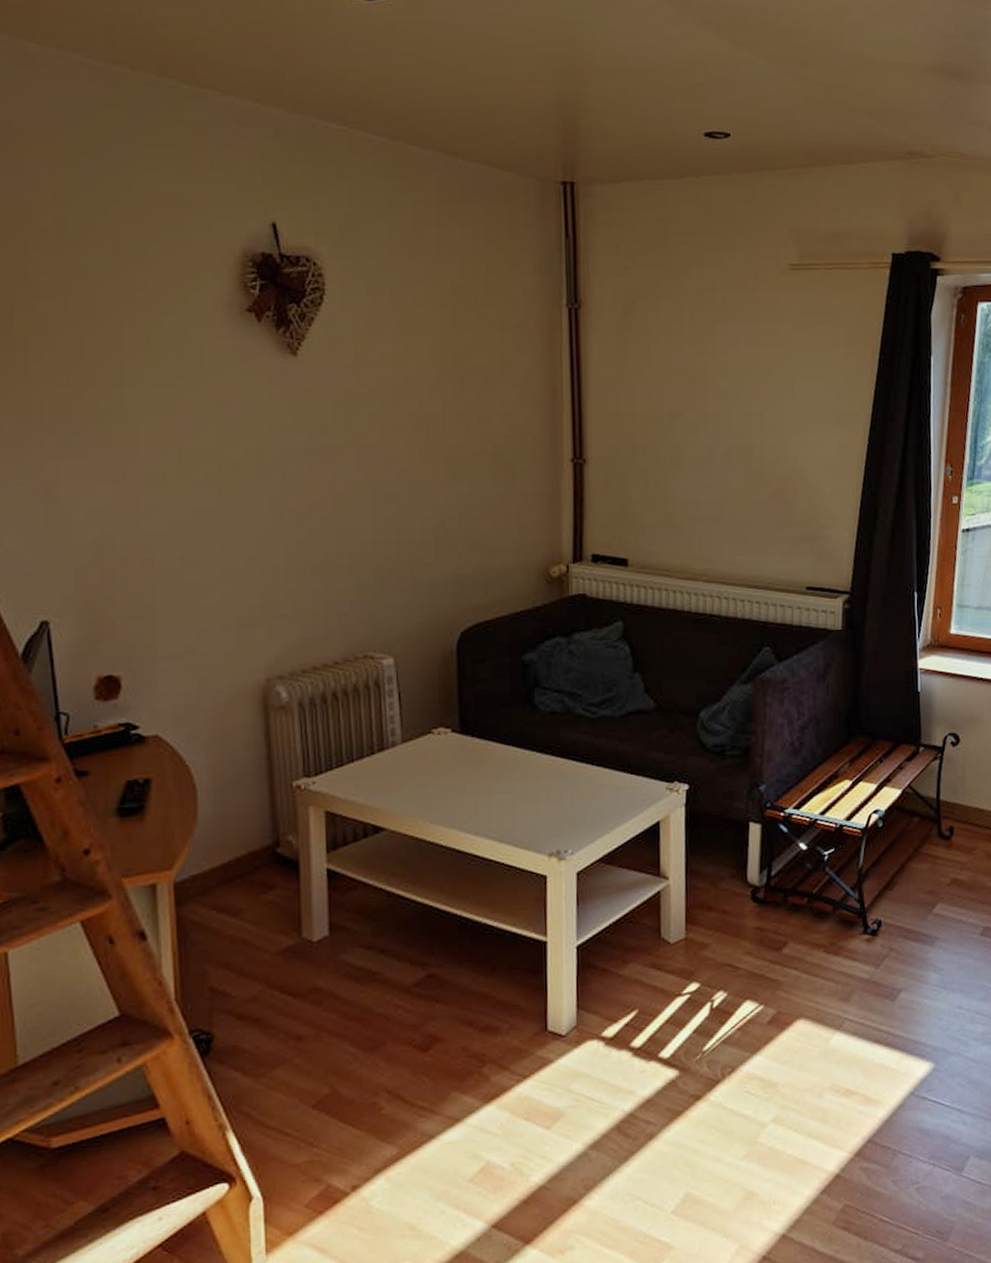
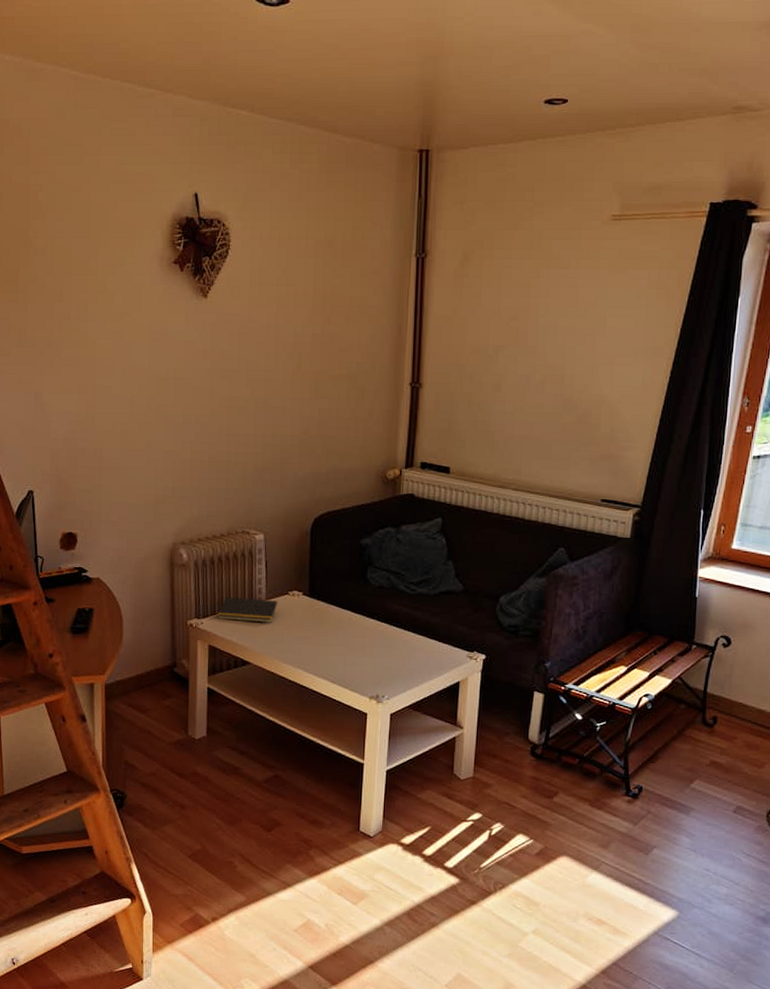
notepad: none [335,742,419,776] -> present [217,598,278,623]

